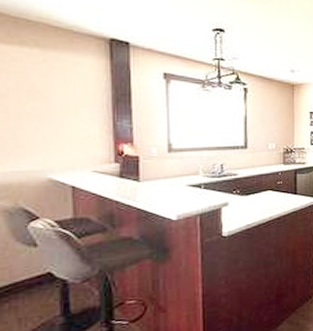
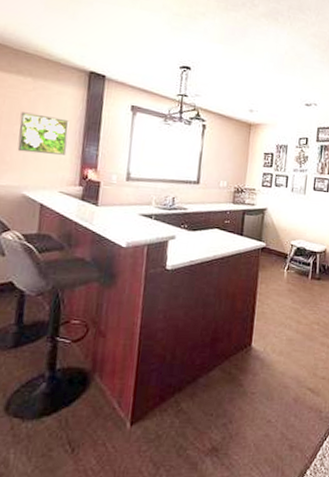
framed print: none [32,88,95,133] -> present [17,112,69,155]

